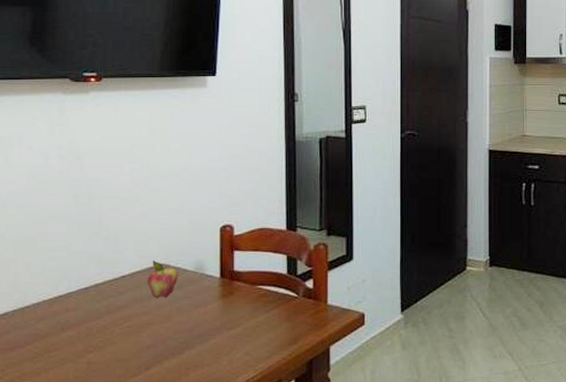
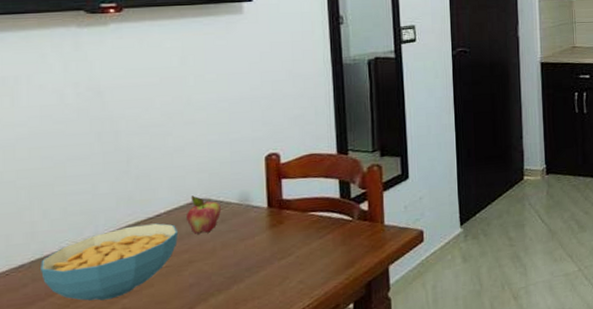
cereal bowl: none [21,284,140,353] -> present [41,223,179,301]

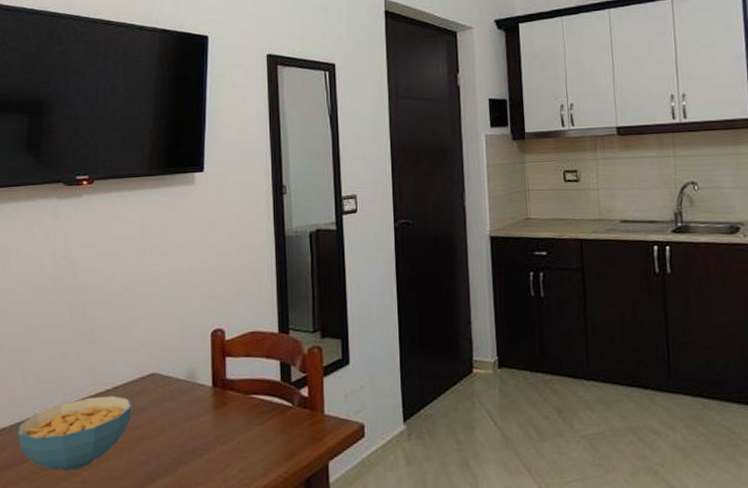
fruit: present [185,195,221,234] -> none [139,369,170,410]

